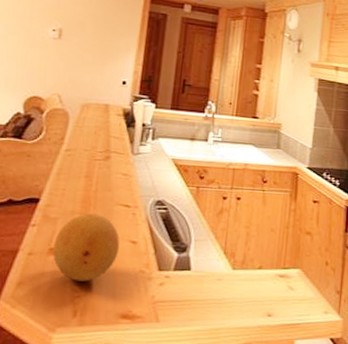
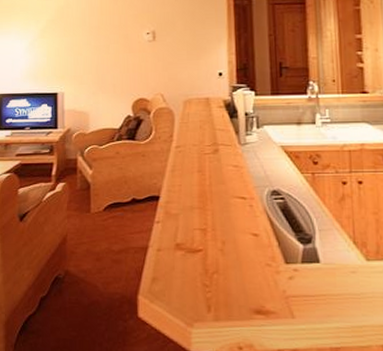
fruit: present [52,213,120,282] -> none [179,207,242,276]

